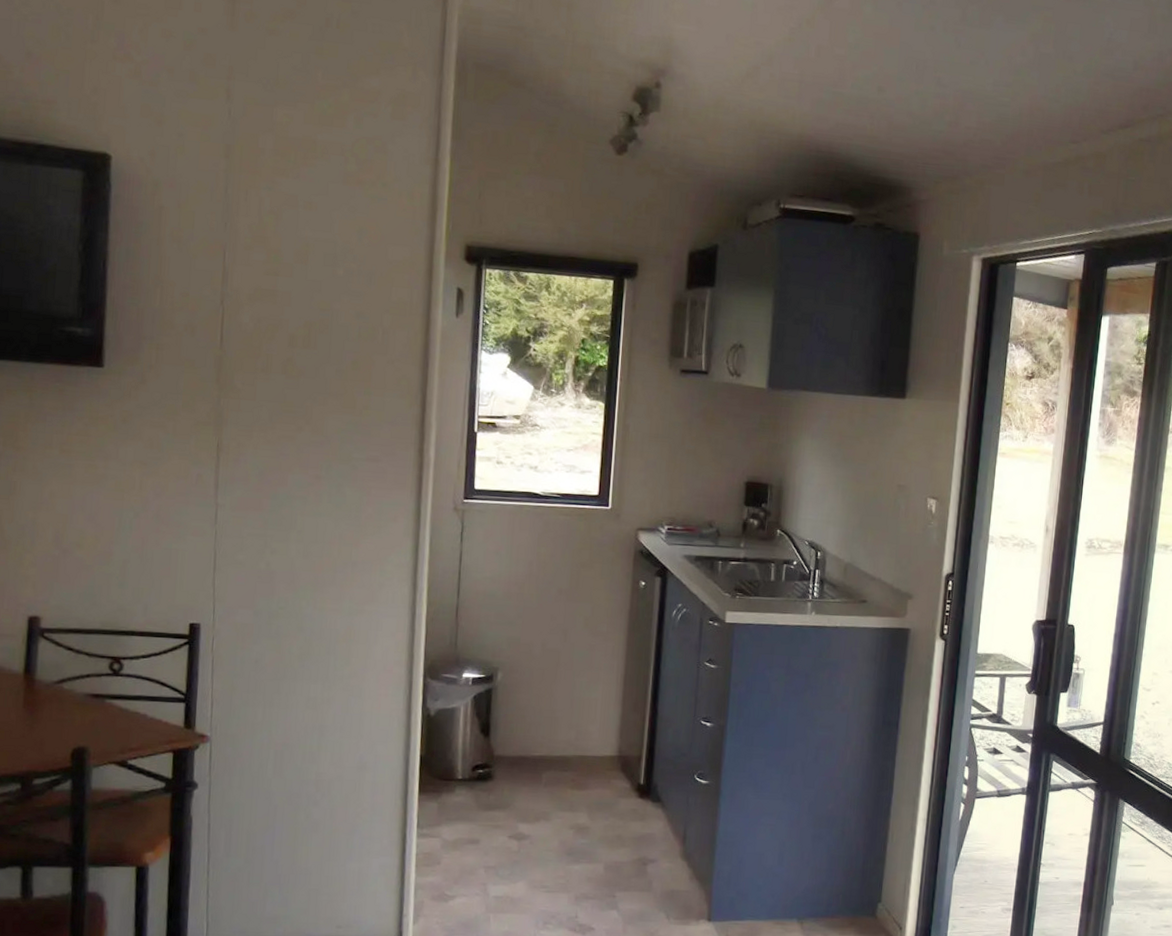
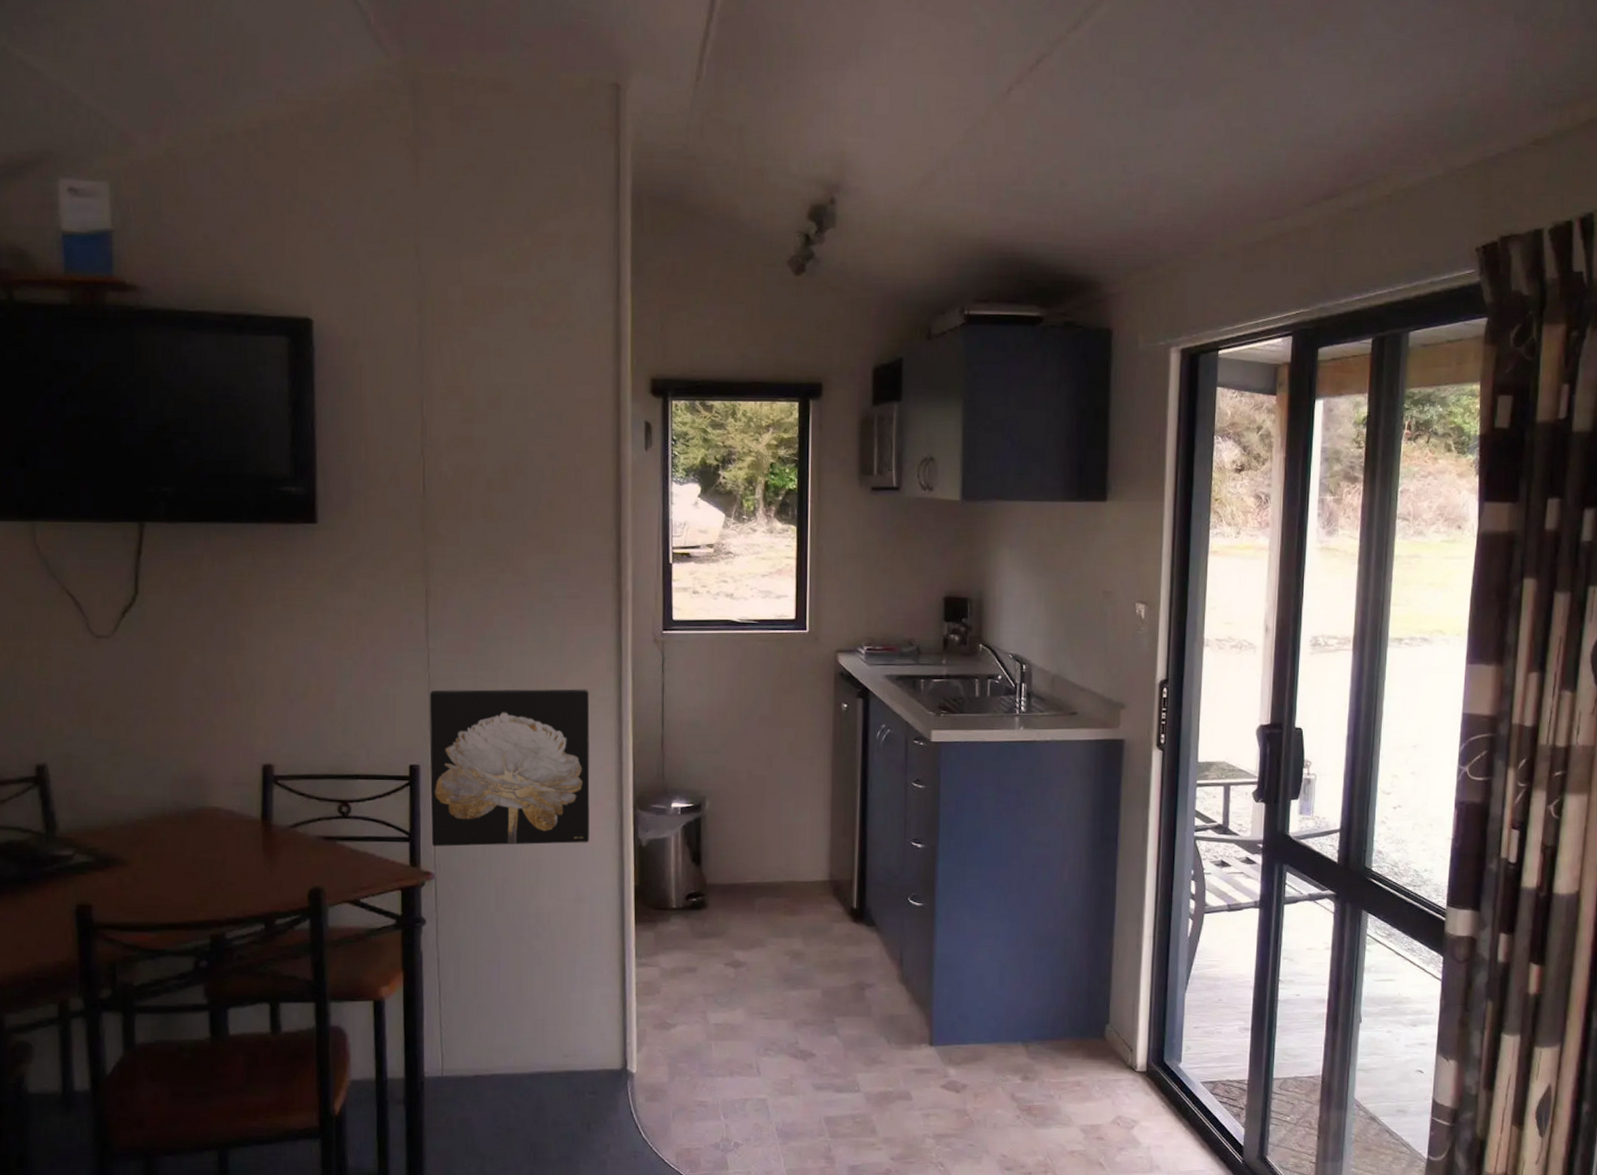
wall art: none [208,547,384,711] -> present [429,689,590,847]

